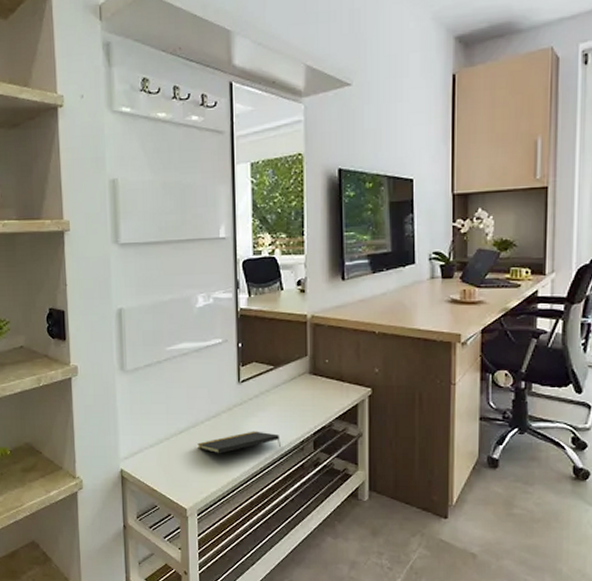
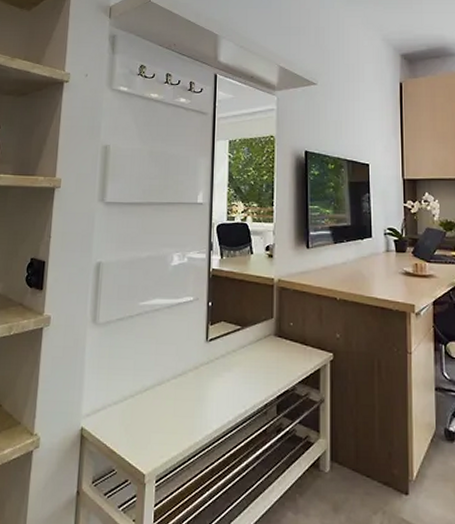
notepad: present [197,431,281,454] -> none [161,391,244,415]

